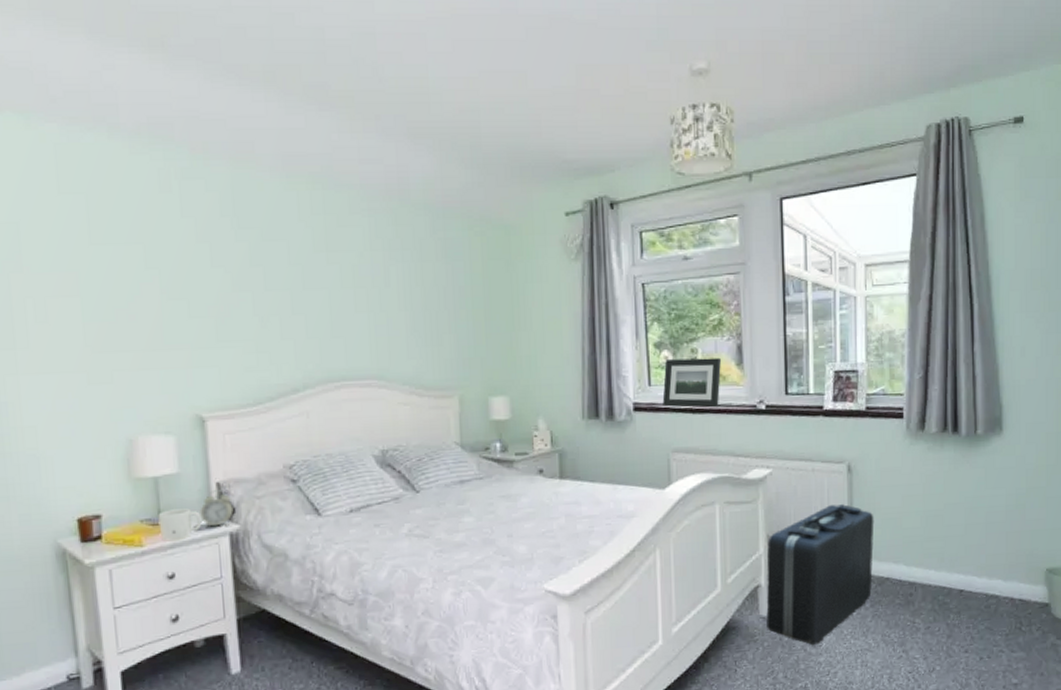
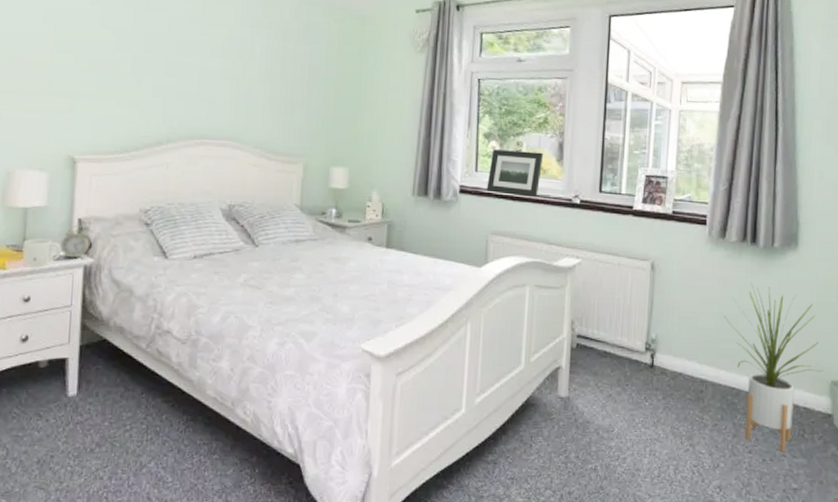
suitcase: present [766,503,874,646] -> none [564,298,673,430]
house plant: none [928,474,1037,648] -> present [723,282,823,453]

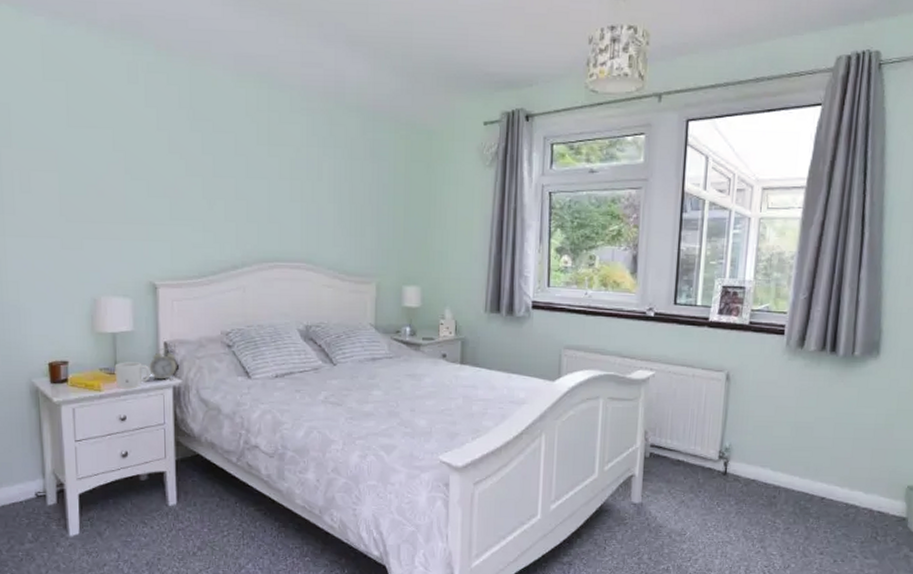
picture frame: present [486,149,544,198] -> none [559,264,618,311]
house plant: present [723,282,823,453] -> none [799,391,900,554]

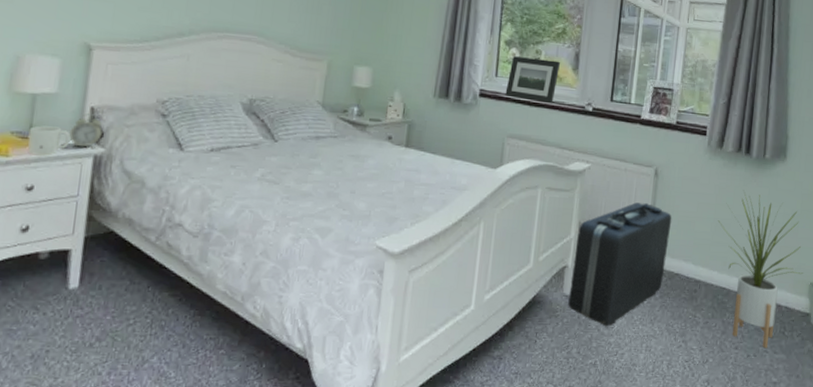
picture frame: none [559,264,618,311] -> present [505,56,561,104]
suitcase: none [637,408,747,534] -> present [568,202,672,327]
house plant: none [799,391,900,554] -> present [718,190,804,349]

